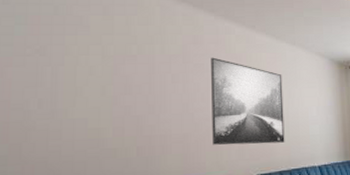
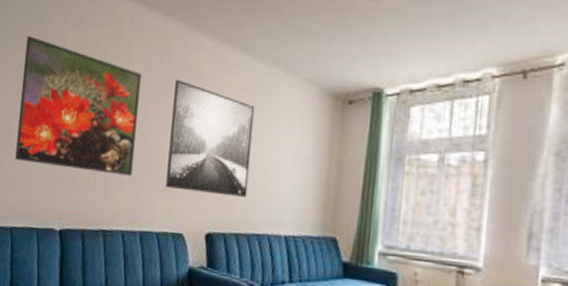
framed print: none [36,23,177,143] -> present [15,36,141,176]

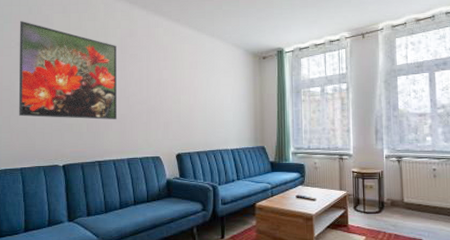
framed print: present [165,79,255,197] -> none [143,48,203,127]

